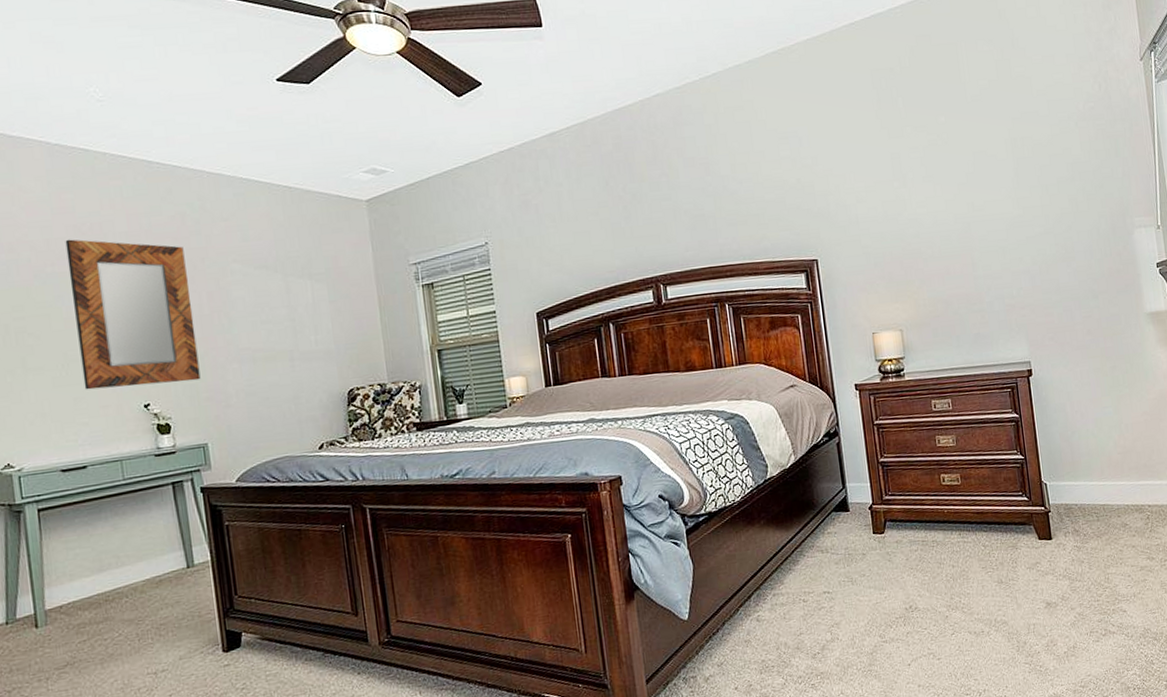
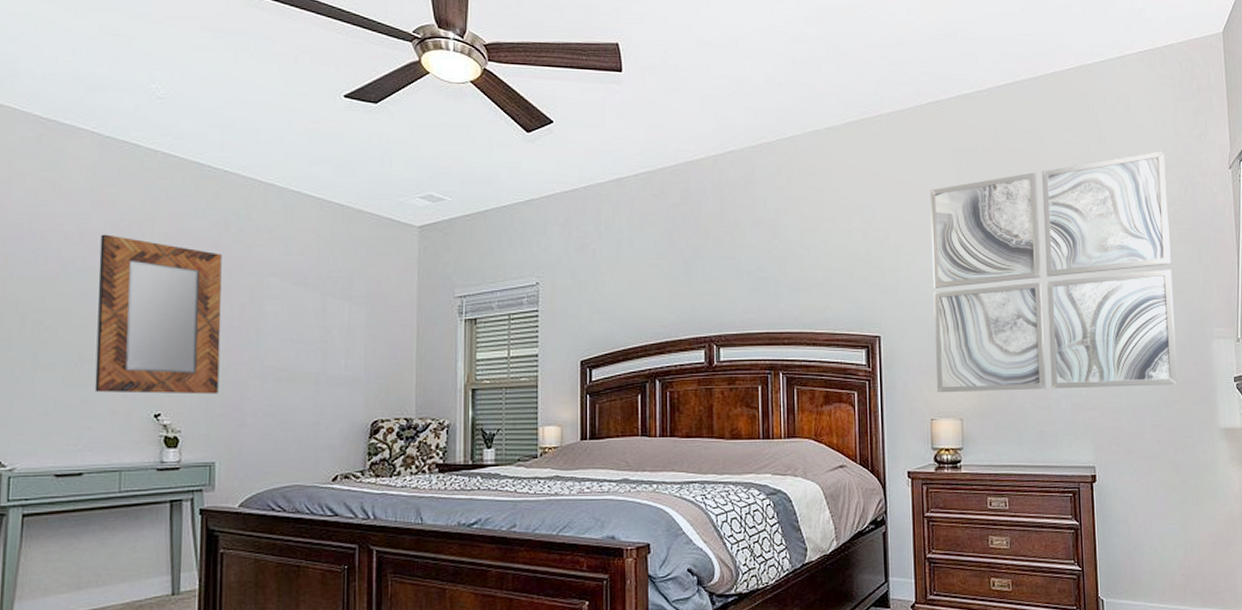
wall art: none [852,49,1103,308] -> present [929,151,1178,393]

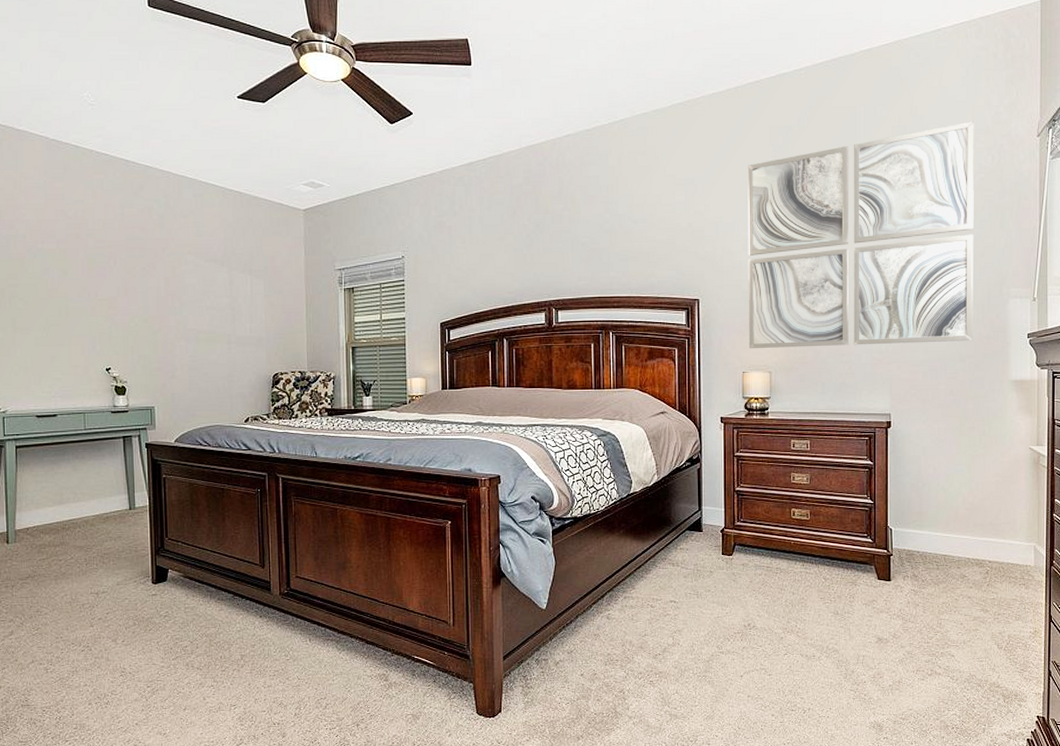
home mirror: present [94,234,222,395] -> none [54,222,153,352]

